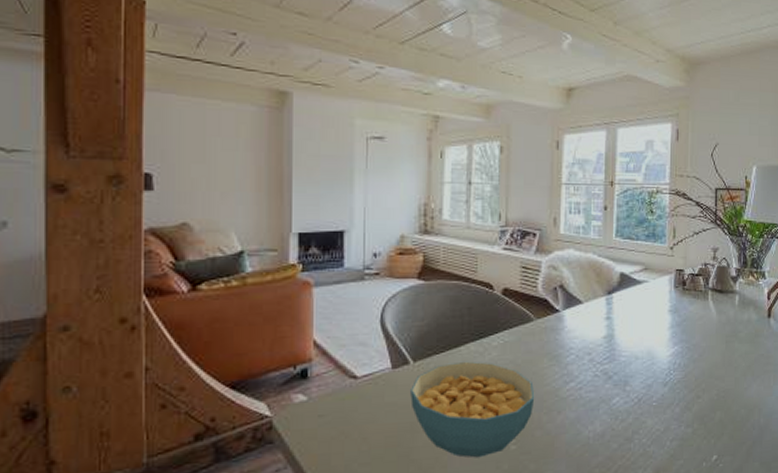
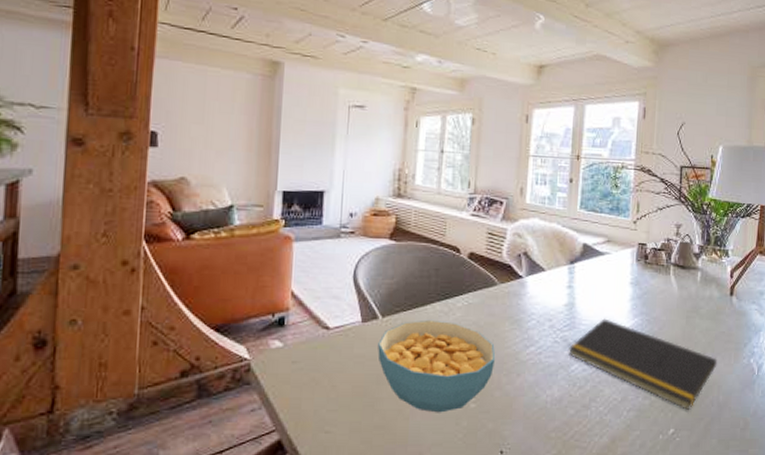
notepad: none [608,348,757,435] -> present [567,318,718,410]

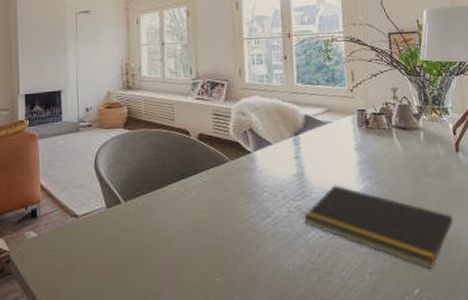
cereal bowl: present [377,319,496,413] -> none [123,200,235,290]

